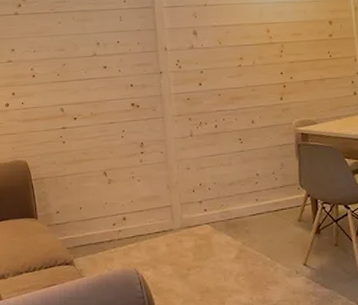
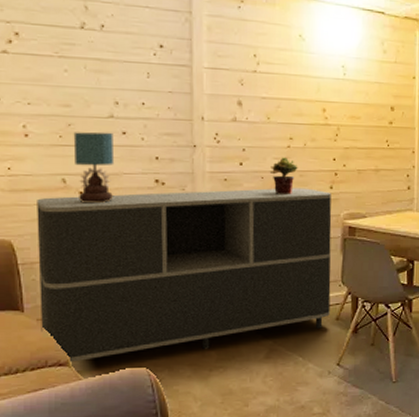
sideboard: none [43,101,292,263] -> present [37,188,332,364]
table lamp: none [67,67,99,127] -> present [73,132,115,204]
potted plant: none [225,75,250,108] -> present [269,157,298,195]

